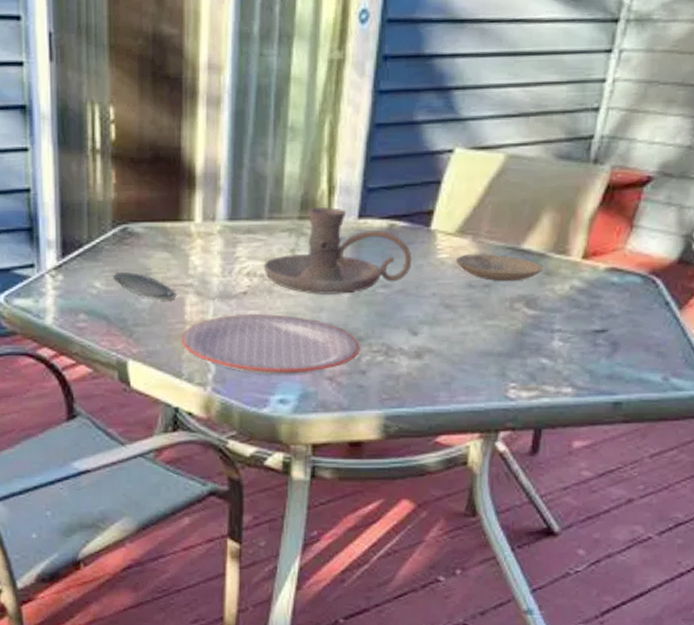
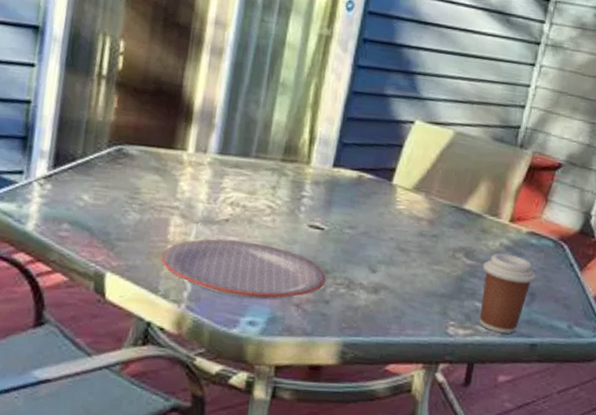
oval tray: present [112,272,176,299] -> none [101,188,162,219]
candle holder: present [263,207,412,294] -> none [246,153,376,231]
plate: present [455,254,543,282] -> none [410,208,479,235]
coffee cup: none [546,297,619,392] -> present [479,252,536,334]

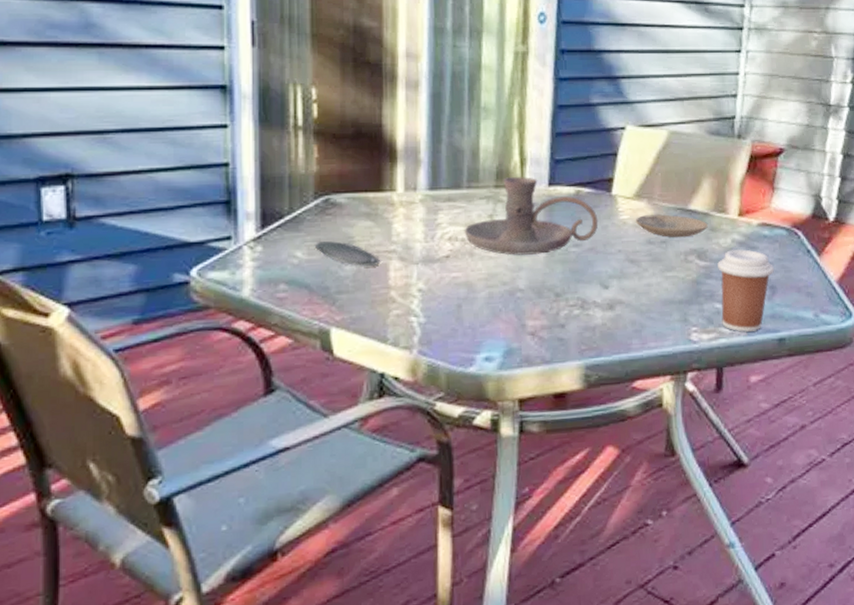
oval tray: none [101,188,162,219] -> present [314,241,380,266]
plate: present [161,239,326,299] -> none [385,275,558,334]
candle holder: none [246,153,376,231] -> present [464,177,599,255]
plate: none [410,208,479,235] -> present [635,214,708,238]

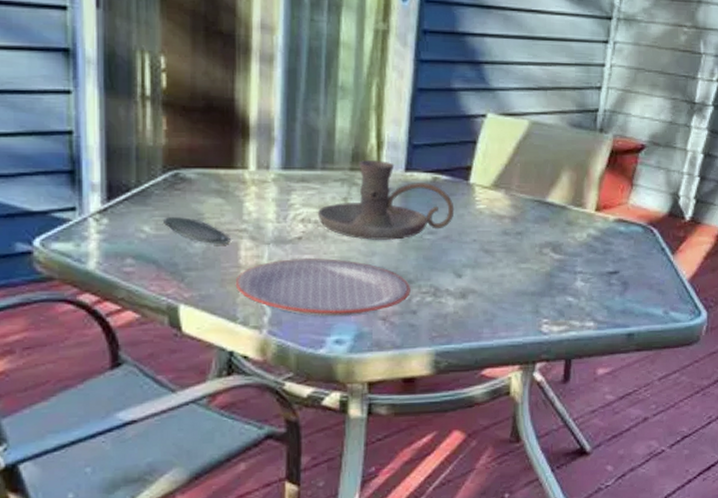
plate: none [385,275,558,334] -> present [235,258,411,317]
plate: present [635,214,708,238] -> none [491,206,564,230]
coffee cup: present [718,248,774,332] -> none [572,243,627,326]

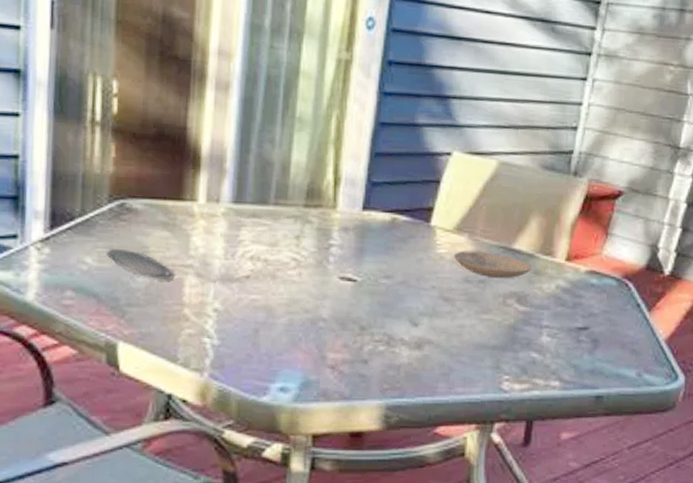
plate: present [235,258,411,317] -> none [177,299,363,363]
candle holder: present [317,160,455,240] -> none [267,197,413,283]
plate: none [491,206,564,230] -> present [453,251,532,279]

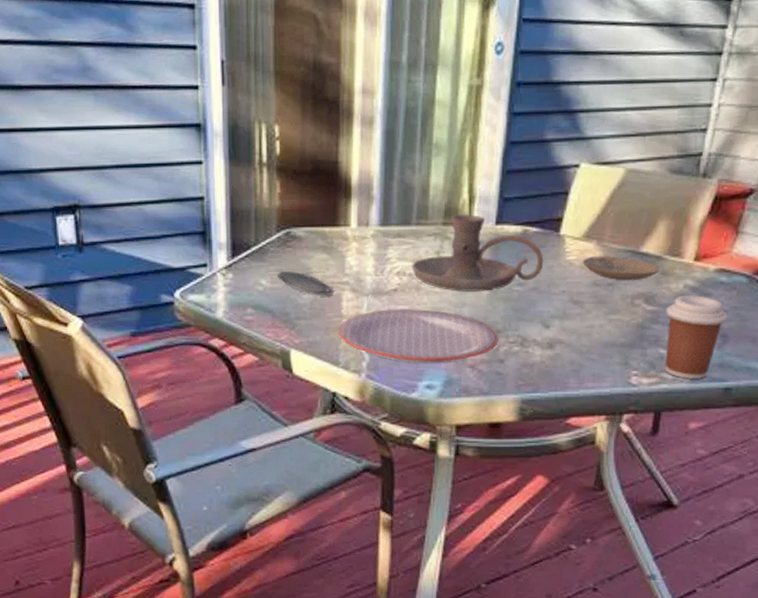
plate: none [177,299,363,363] -> present [338,309,498,364]
candle holder: none [267,197,413,283] -> present [411,215,544,292]
coffee cup: none [537,296,598,386] -> present [665,294,728,379]

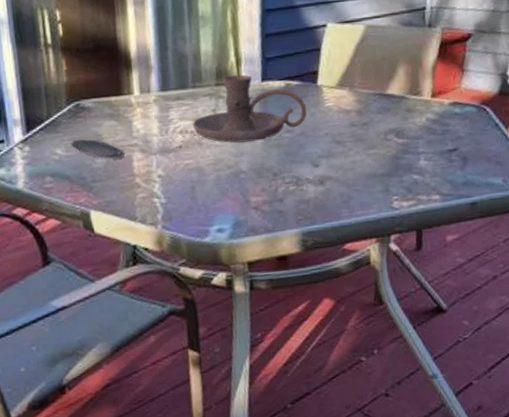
plate: present [338,309,498,364] -> none [132,161,276,211]
plate: present [582,256,659,281] -> none [339,100,404,120]
coffee cup: present [665,294,728,379] -> none [414,126,465,199]

